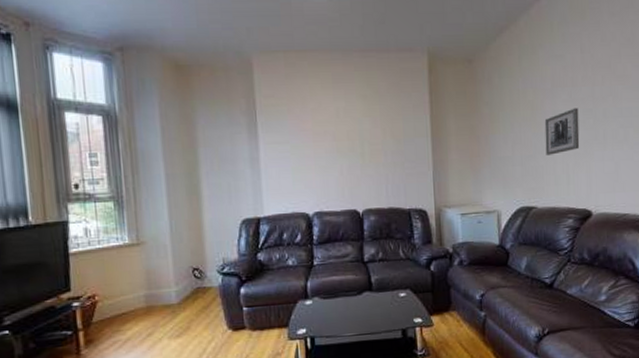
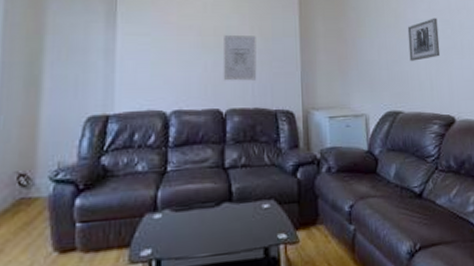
wall art: none [357,138,390,183] -> present [223,34,257,81]

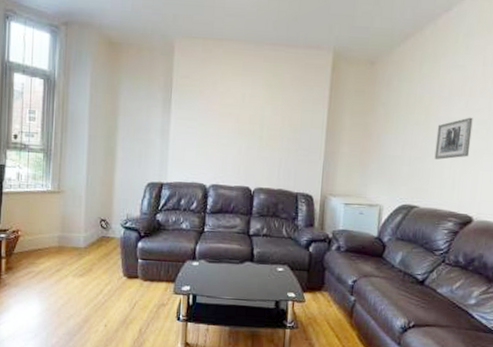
wall art: present [223,34,257,81] -> none [254,122,286,166]

